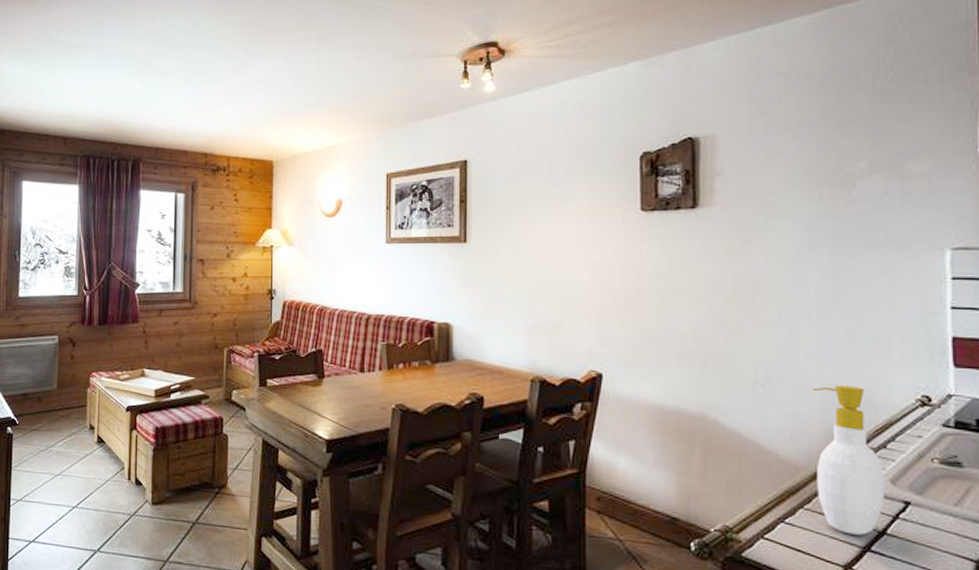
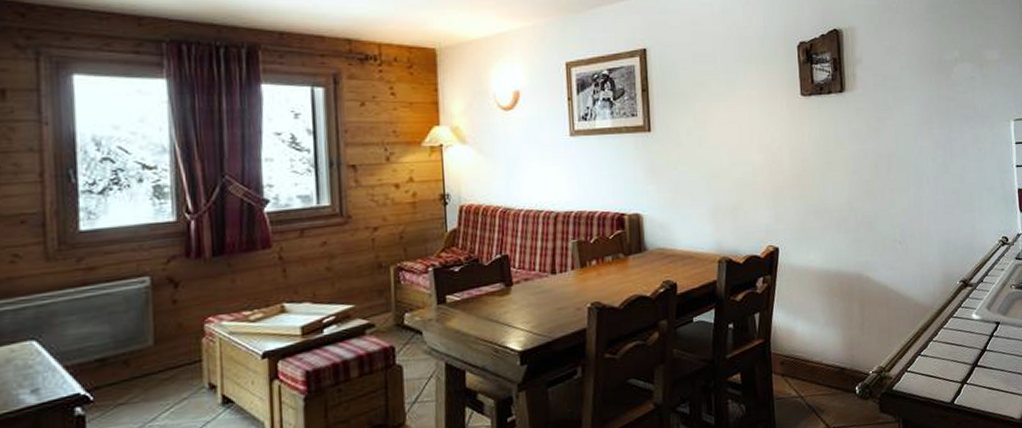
soap bottle: present [813,385,886,535] -> none [934,234,984,356]

